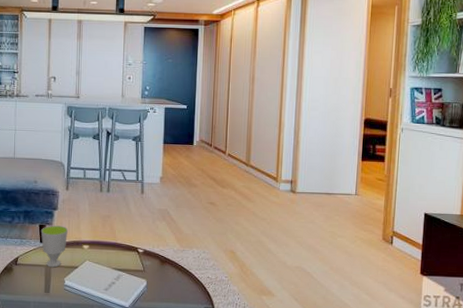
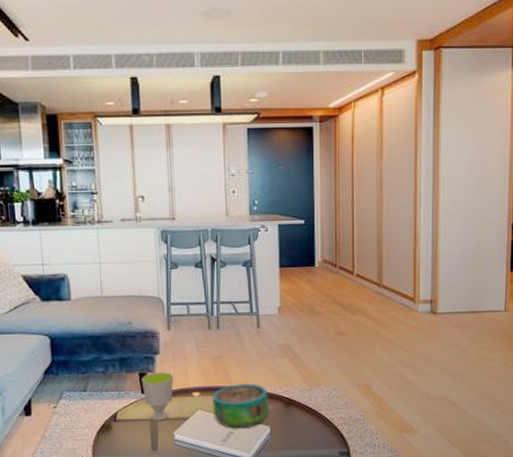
decorative bowl: none [99,241,147,280] -> present [213,383,269,429]

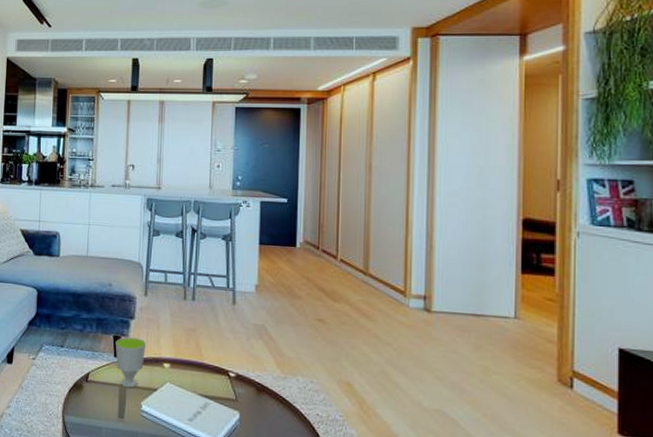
decorative bowl: present [213,383,269,429] -> none [182,360,240,410]

